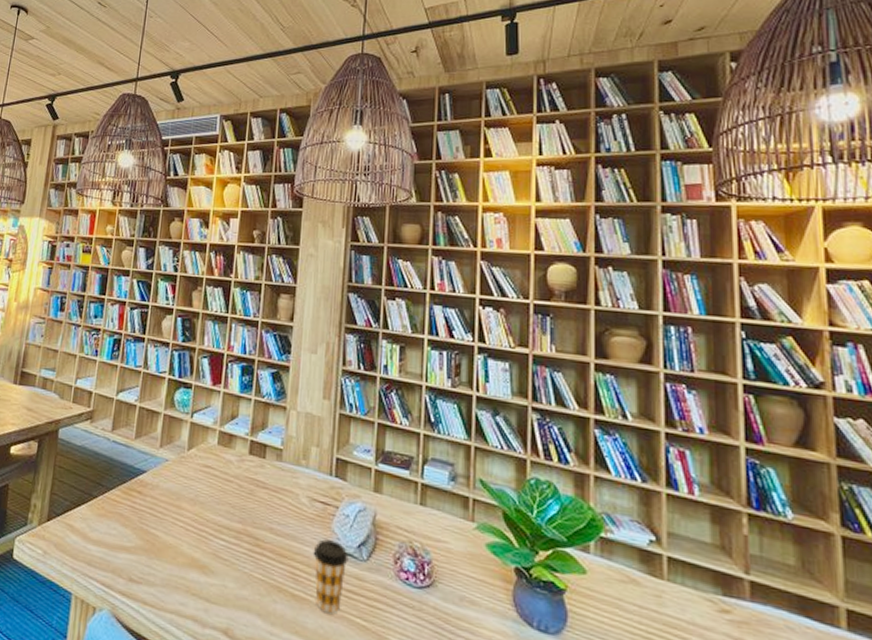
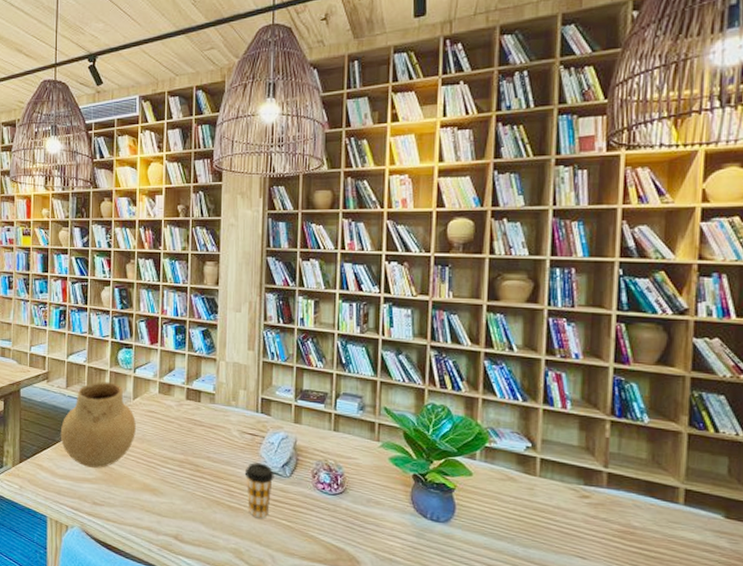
ceramic pot: none [98,426,189,535] -> present [60,382,136,468]

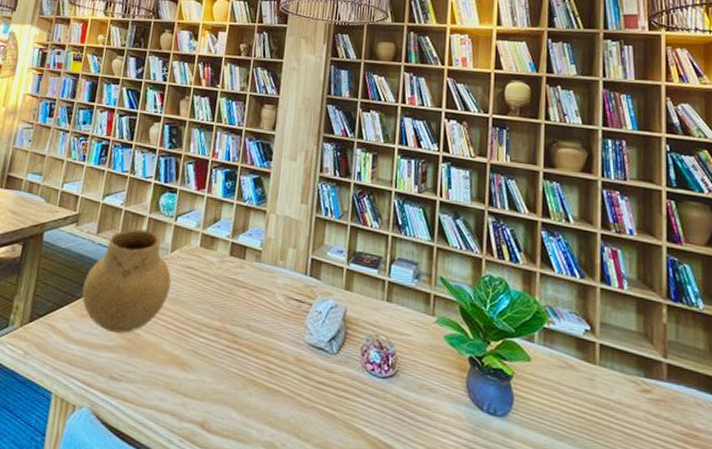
coffee cup: present [244,462,274,519] -> none [287,334,320,405]

